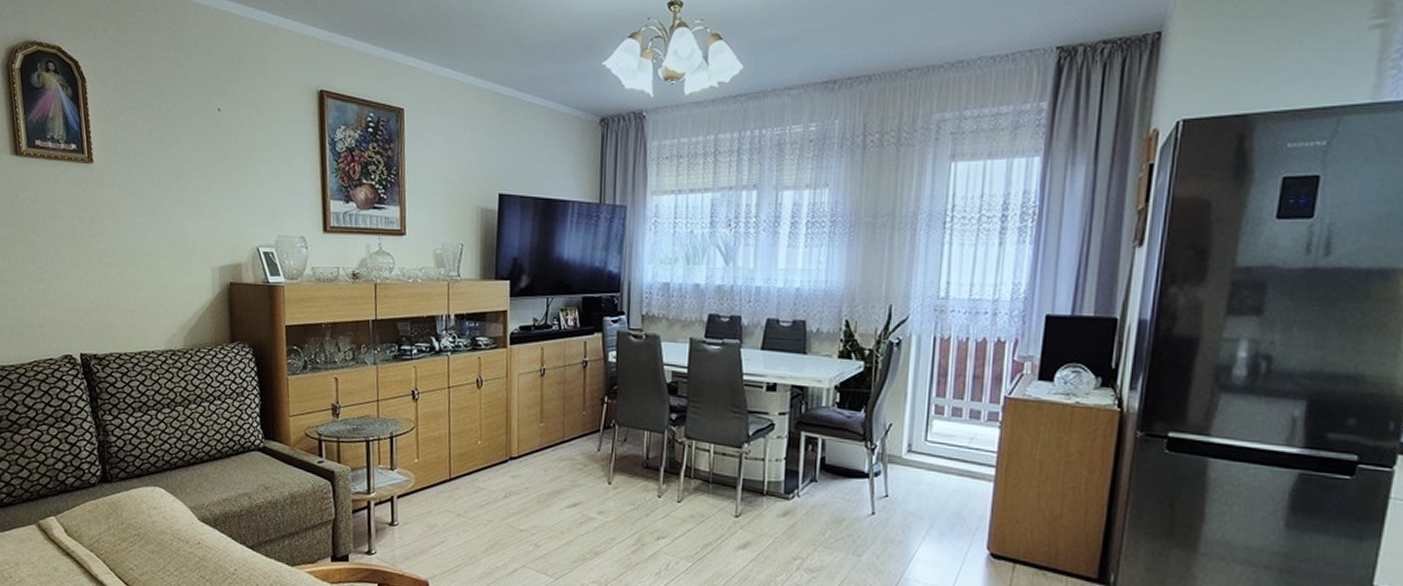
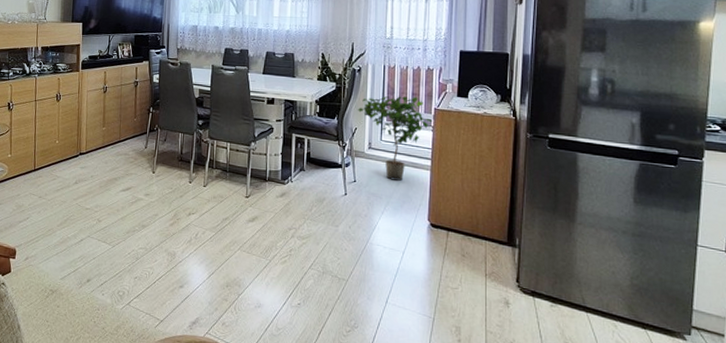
potted plant: none [893,379,1001,496] -> present [357,96,433,181]

